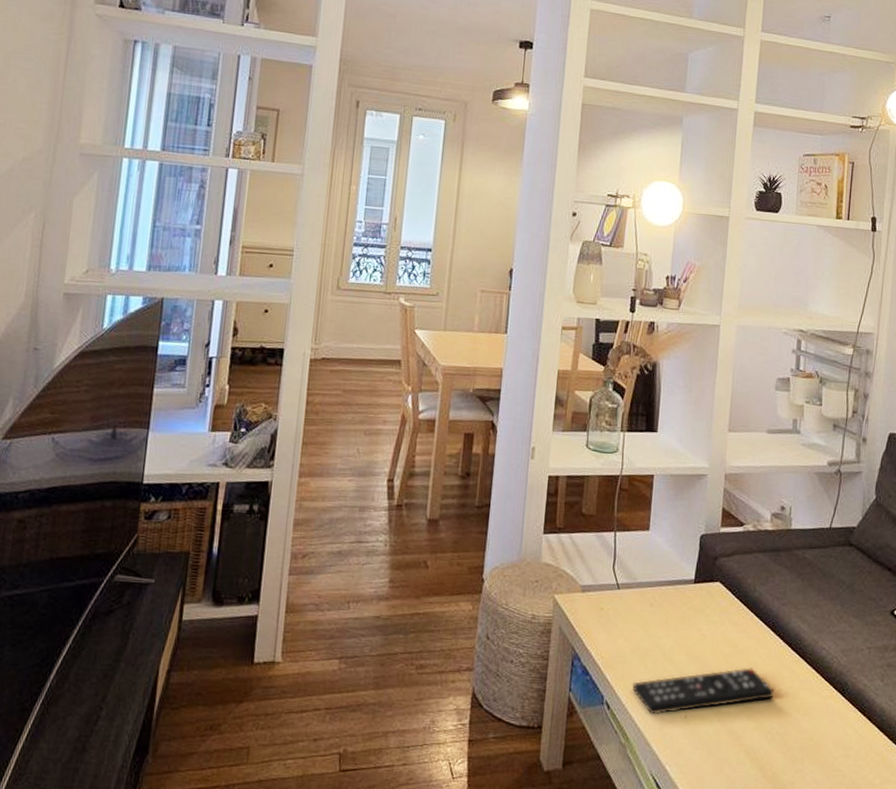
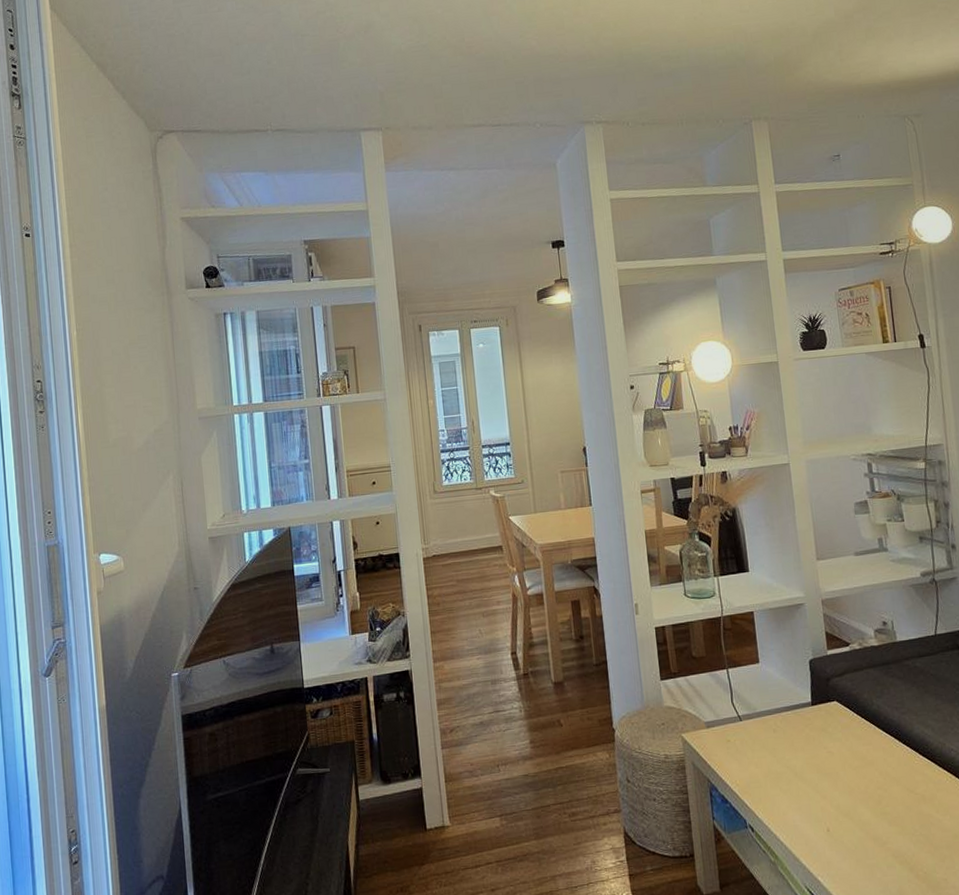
remote control: present [633,667,774,715] -> none [772,777,911,832]

